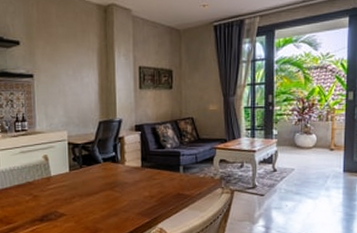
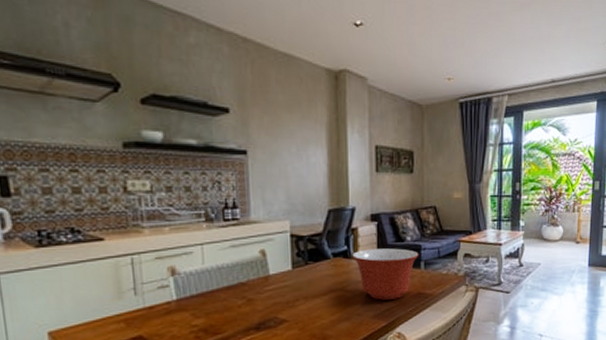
mixing bowl: none [119,154,178,199] -> present [352,248,419,300]

